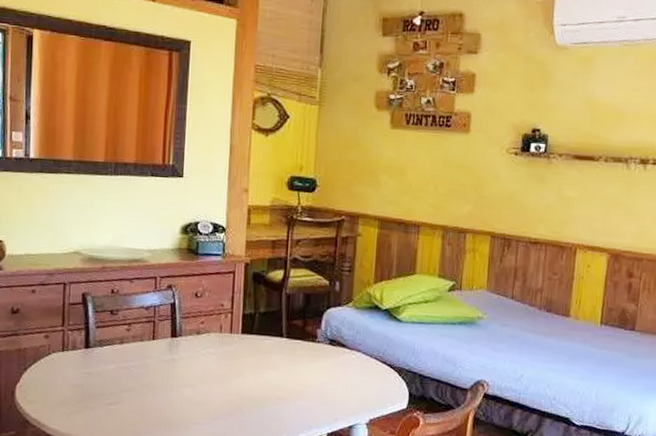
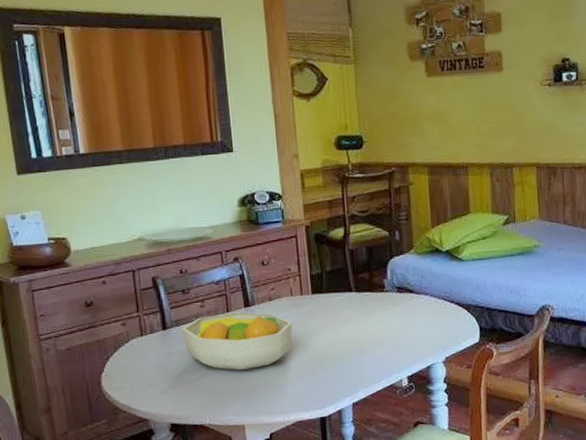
fruit bowl: none [104,340,218,402] -> present [182,312,293,371]

